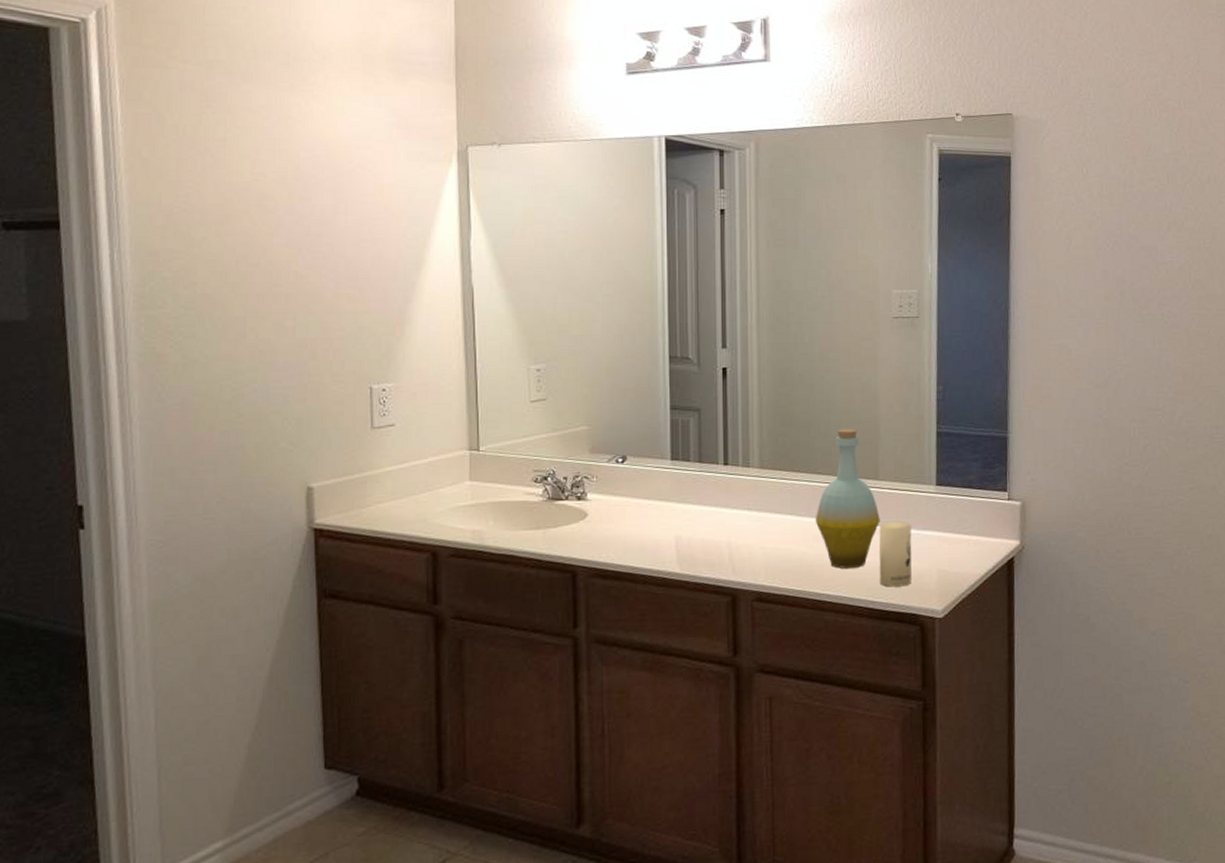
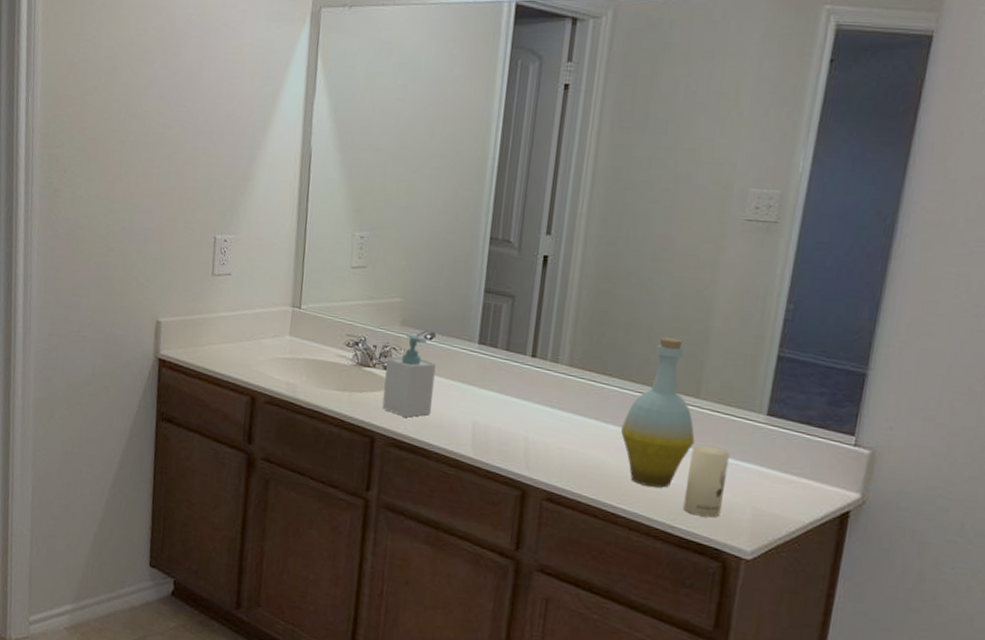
soap bottle: none [579,460,631,545] -> present [382,334,436,417]

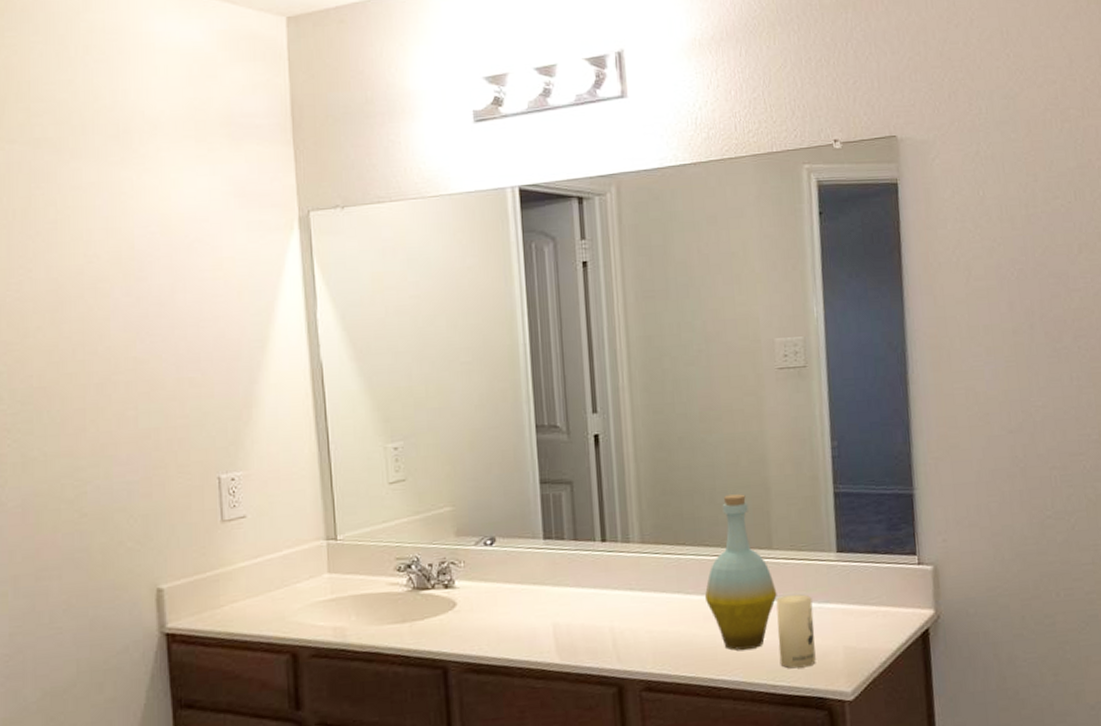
soap bottle: present [382,334,436,417] -> none [445,544,505,637]

